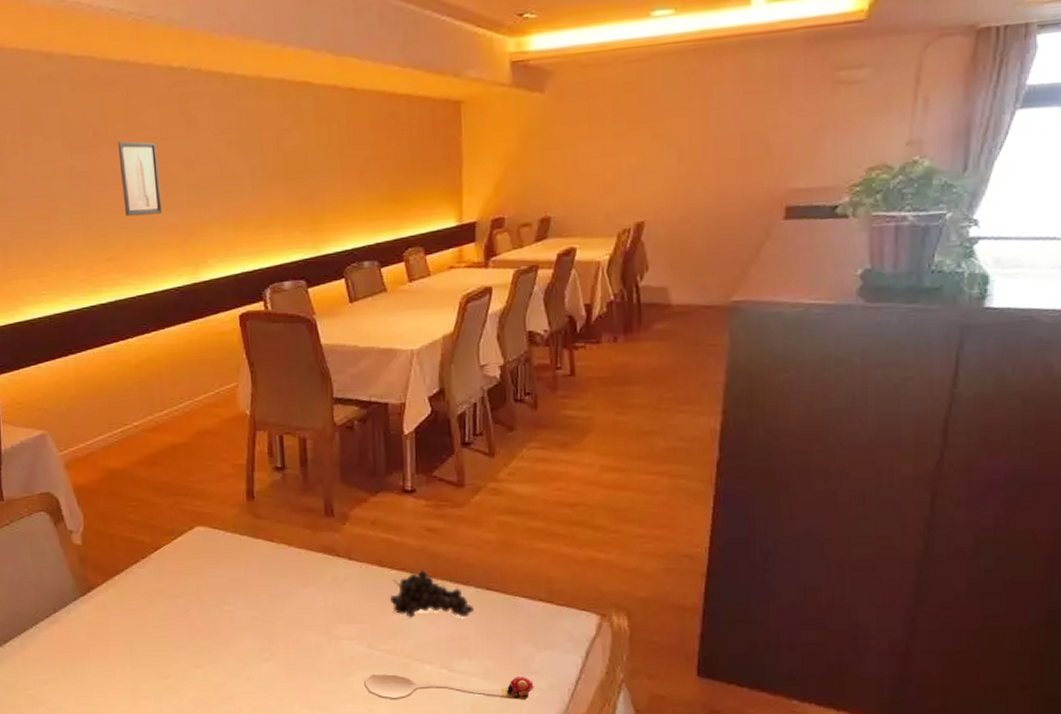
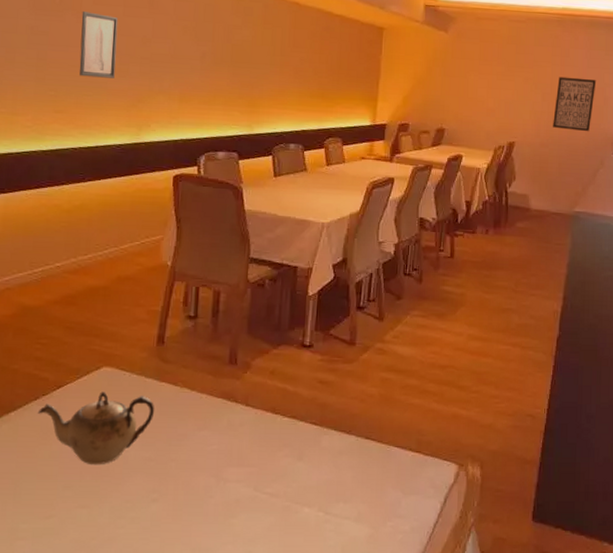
teapot: none [139,551,255,626] -> present [37,391,155,465]
spoon: present [364,674,534,701] -> none [246,516,398,543]
fruit: present [390,569,474,618] -> none [280,418,353,463]
wall art: none [695,122,755,196] -> present [553,76,597,132]

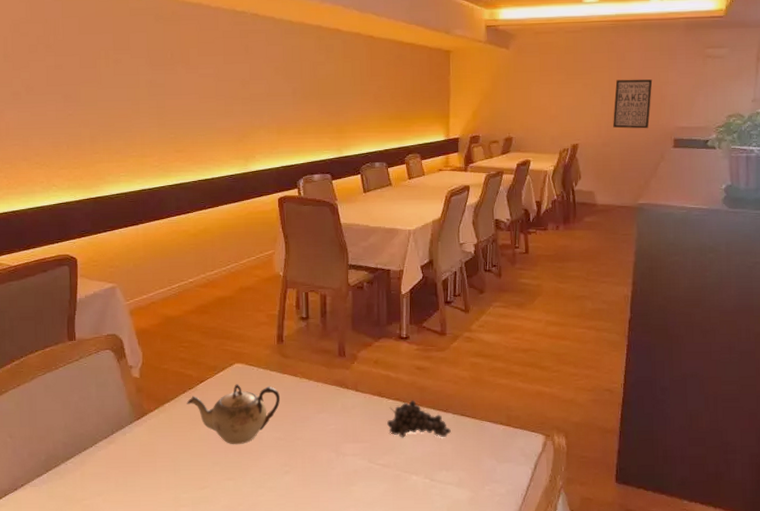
wall art: present [79,11,119,78] -> none [190,63,222,119]
fruit: none [280,418,353,463] -> present [387,399,451,438]

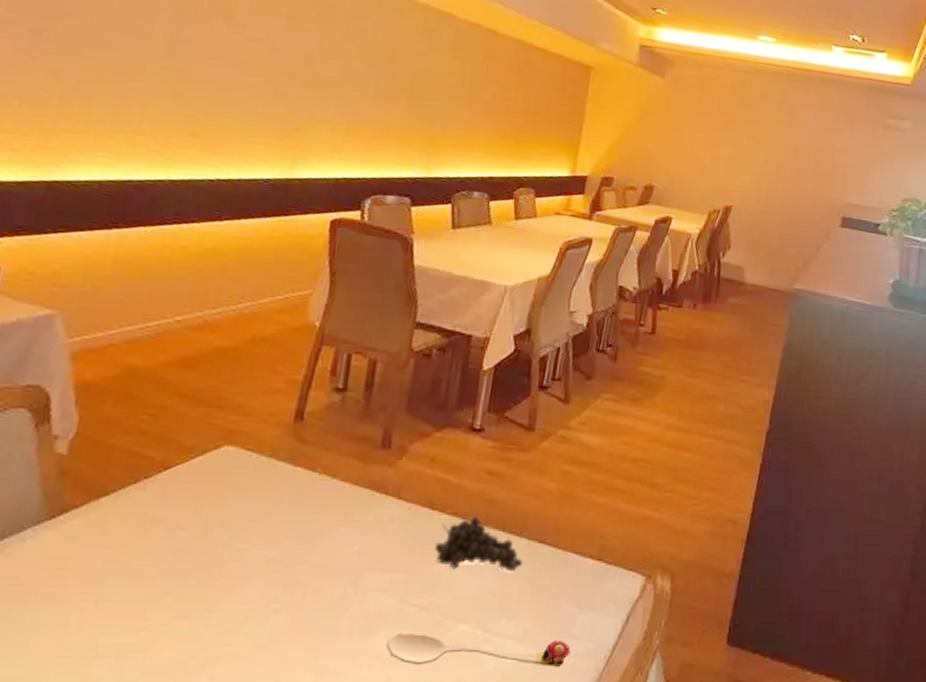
teapot: present [186,384,281,445] -> none [135,475,286,567]
spoon: none [364,483,496,505] -> present [387,634,571,668]
wall art: present [613,79,653,129] -> none [775,136,826,201]

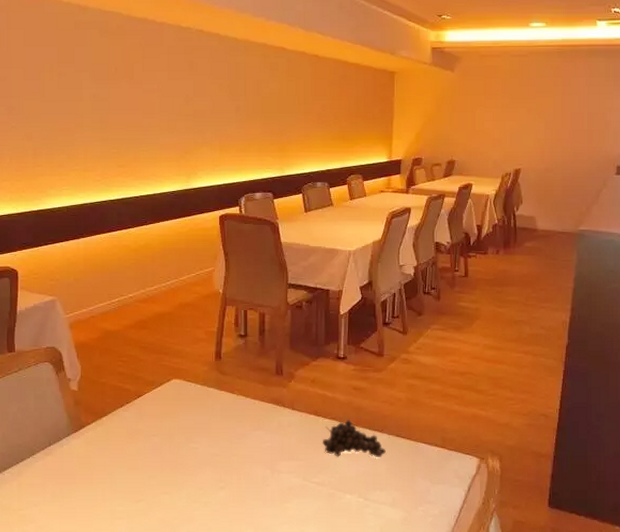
spoon: present [387,634,571,668] -> none [298,502,429,524]

